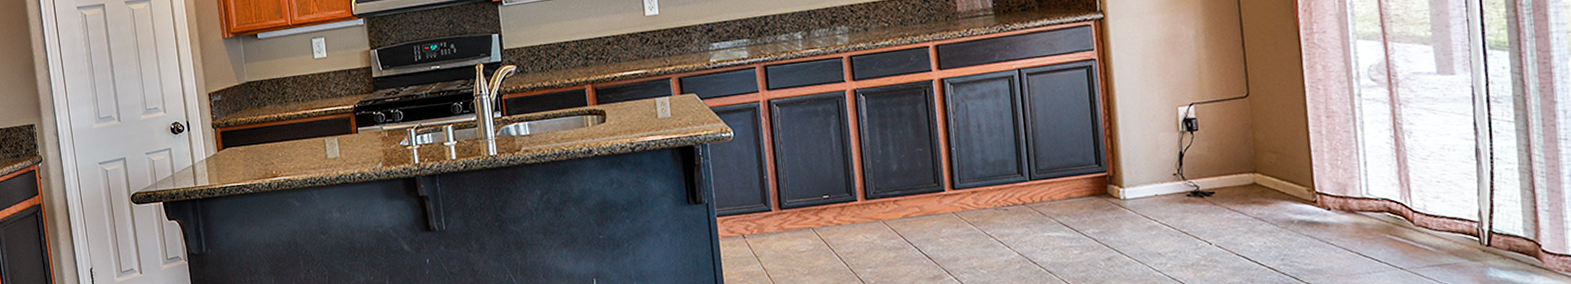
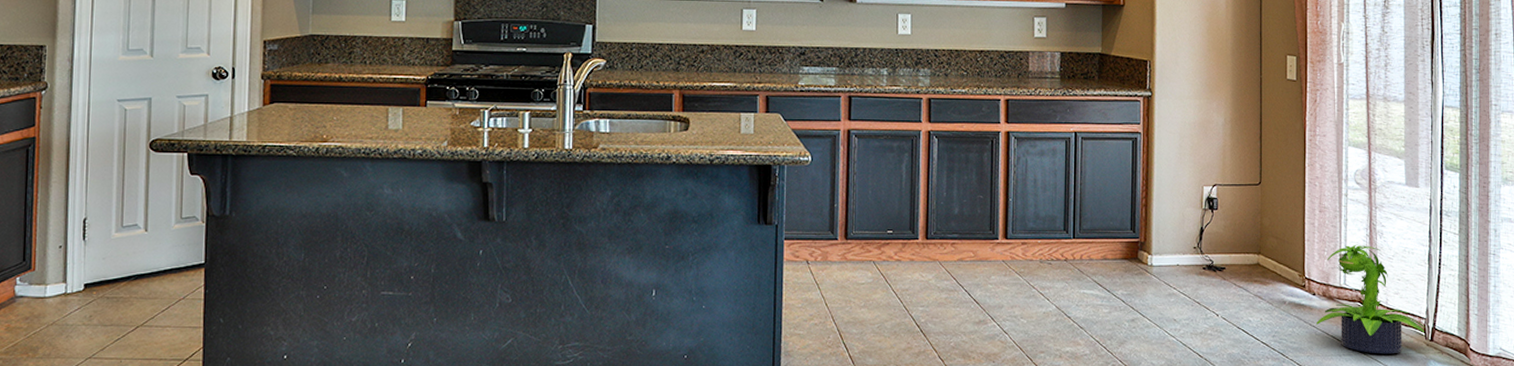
potted plant: none [1335,147,1479,267] -> present [1316,244,1425,354]

